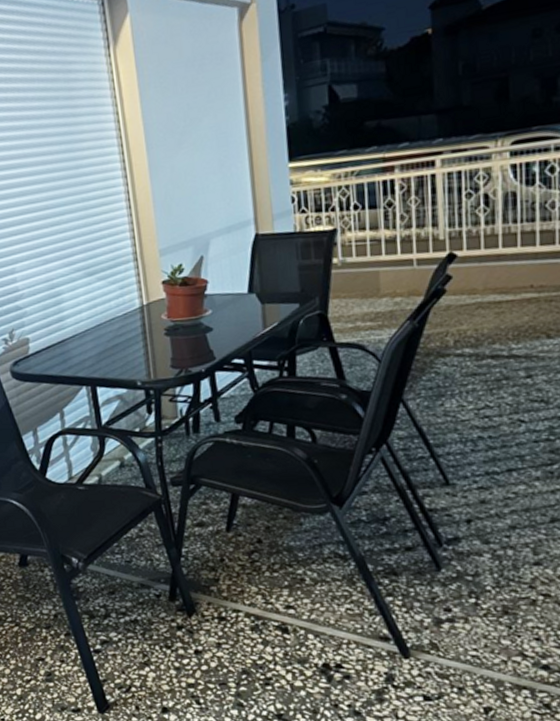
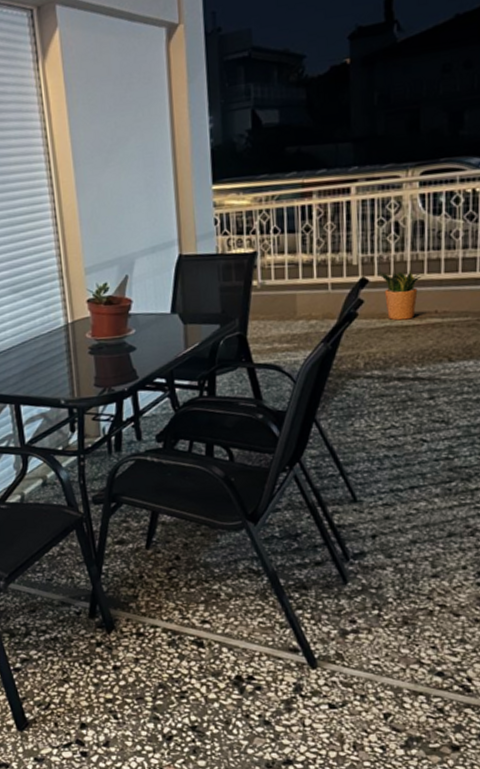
potted plant: none [466,244,518,297] -> present [377,270,425,321]

